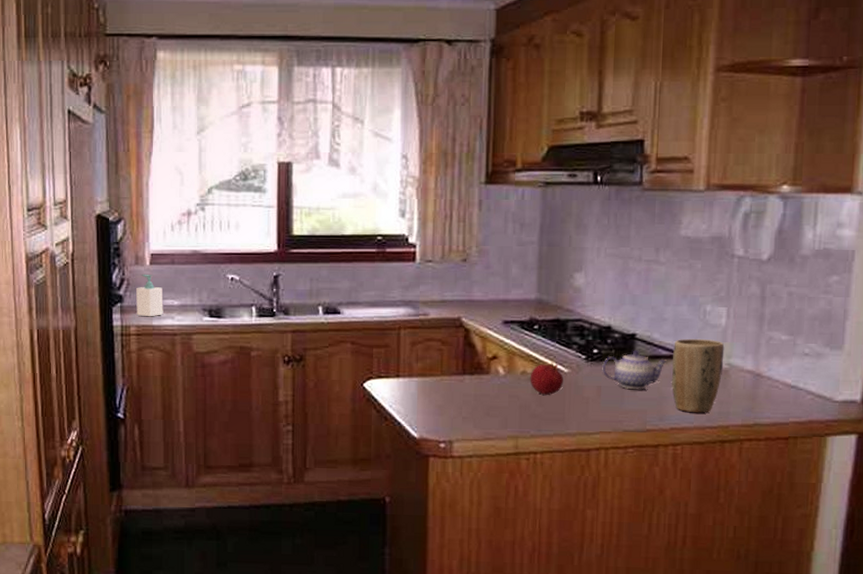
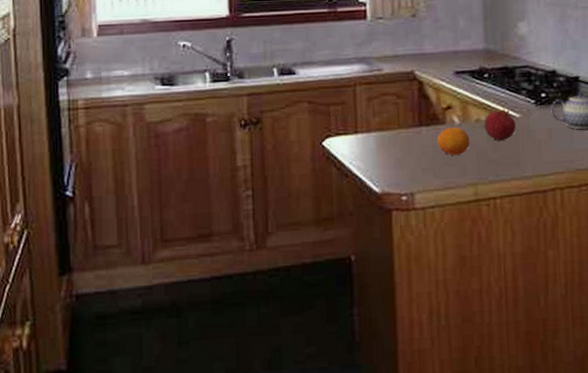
soap bottle: present [136,274,163,317] -> none [84,45,113,90]
fruit: none [480,378,514,406] -> present [437,127,470,155]

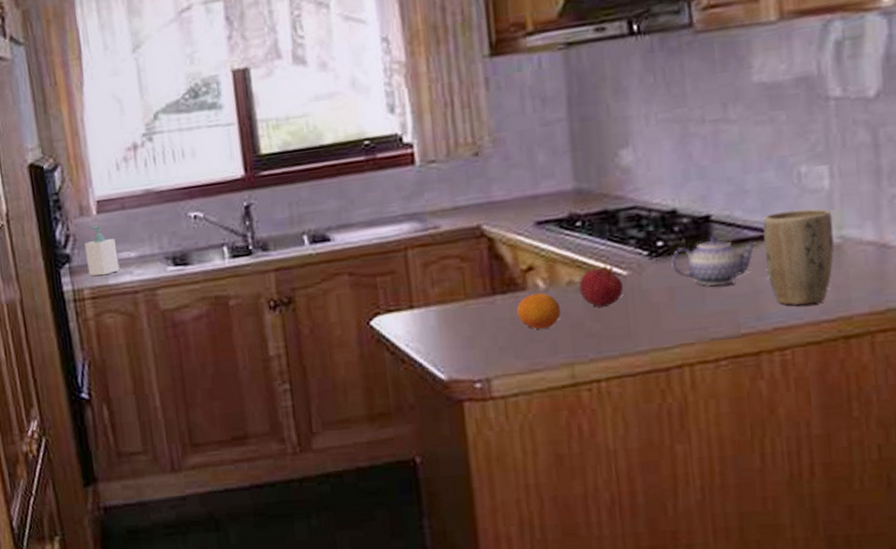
soap bottle: none [84,45,113,90] -> present [85,225,120,276]

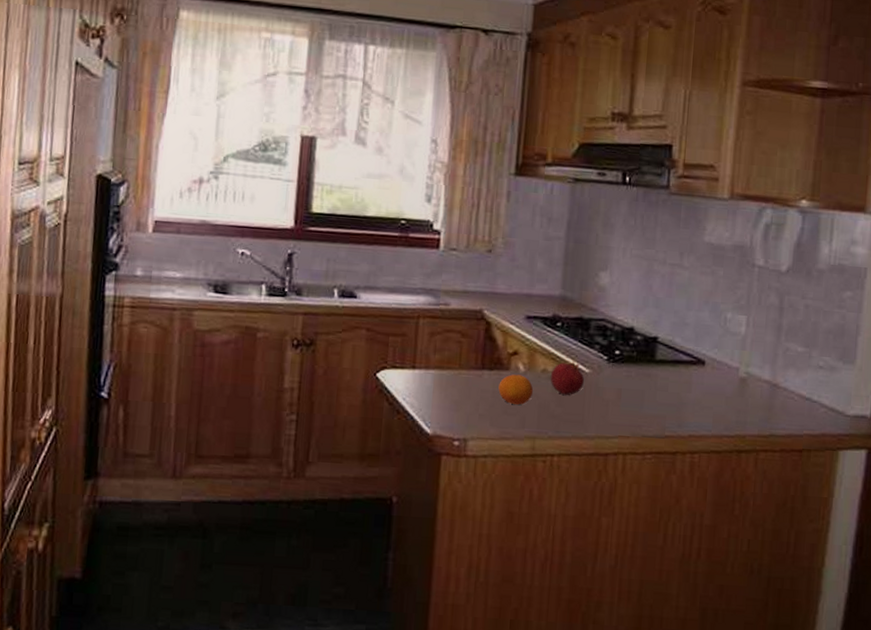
soap bottle: present [85,225,120,276] -> none [132,241,165,289]
teapot: present [671,234,758,286] -> none [623,352,689,395]
plant pot: present [763,208,835,306] -> none [691,345,744,422]

